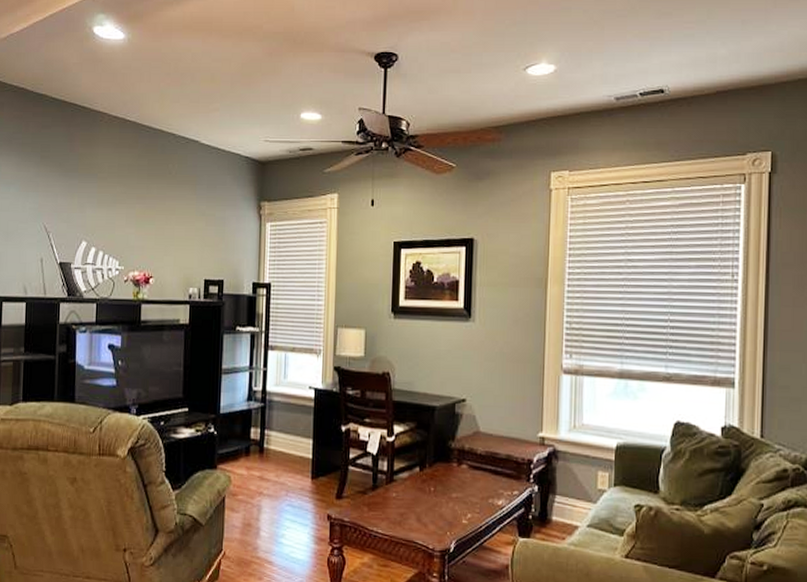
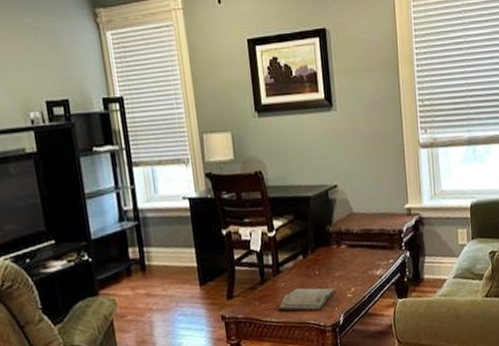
diary: none [386,501,451,532] -> present [278,288,336,312]

